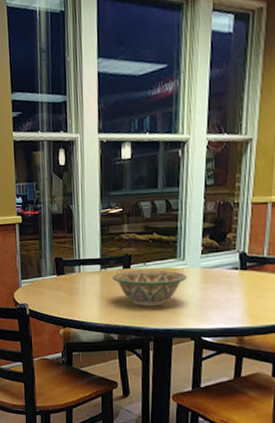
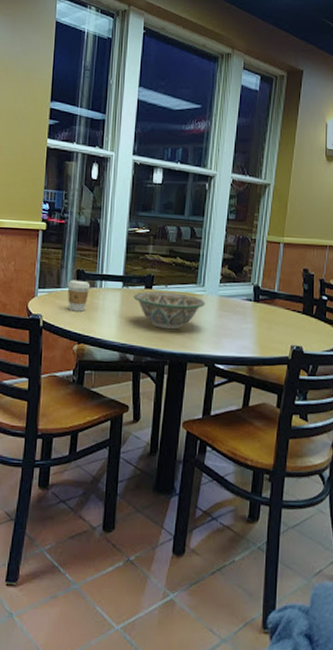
coffee cup: none [47,267,69,298] -> present [67,280,90,312]

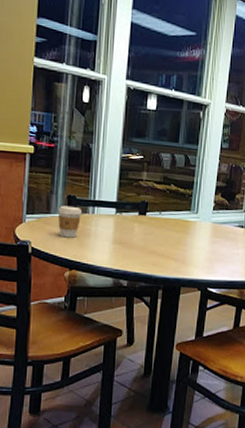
decorative bowl: present [133,291,205,330] -> none [127,217,198,256]

